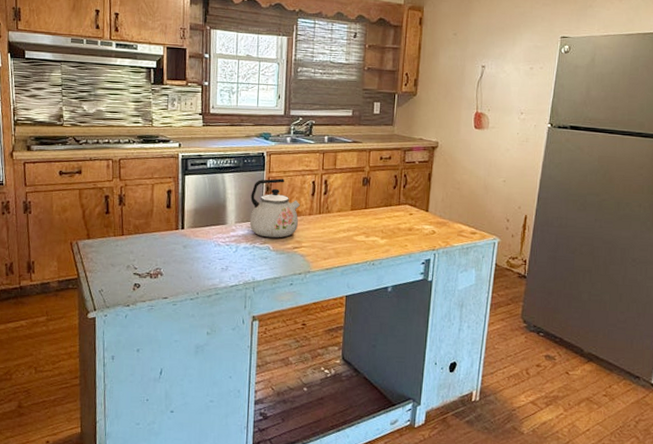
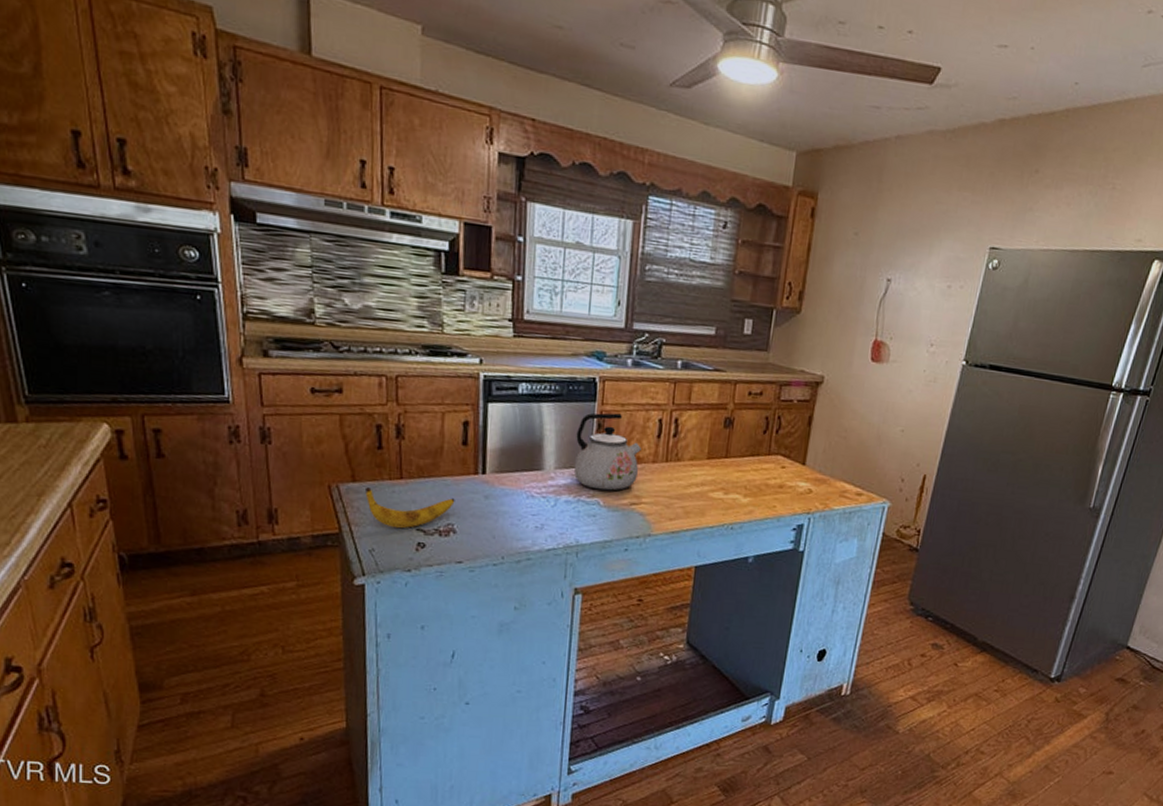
banana: none [97,243,162,273] -> present [365,487,455,529]

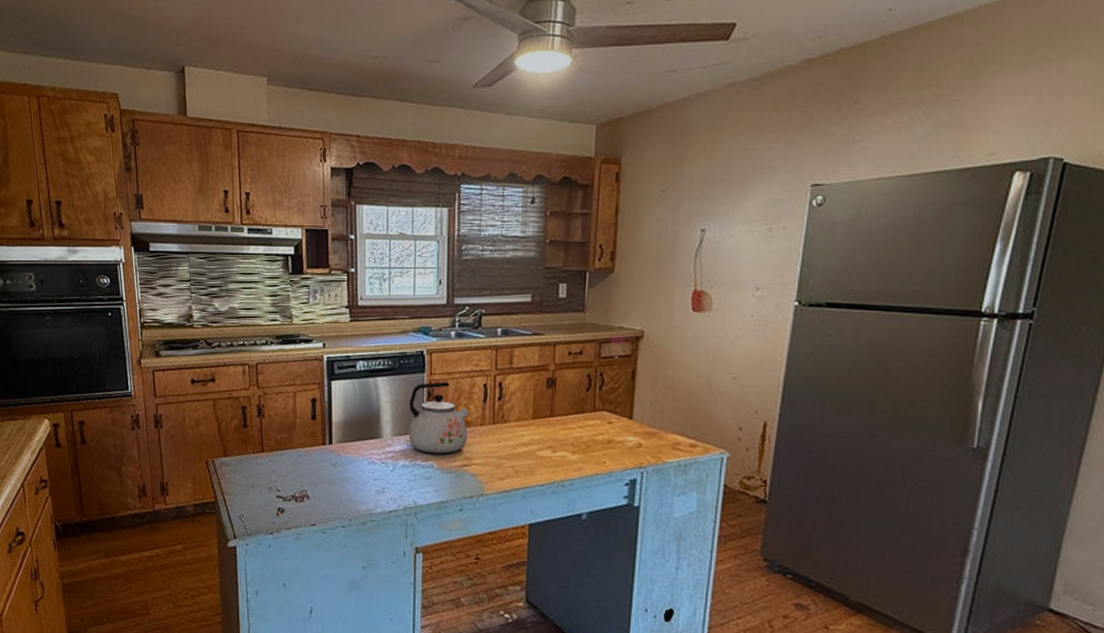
banana: present [365,487,455,529] -> none [235,461,308,496]

